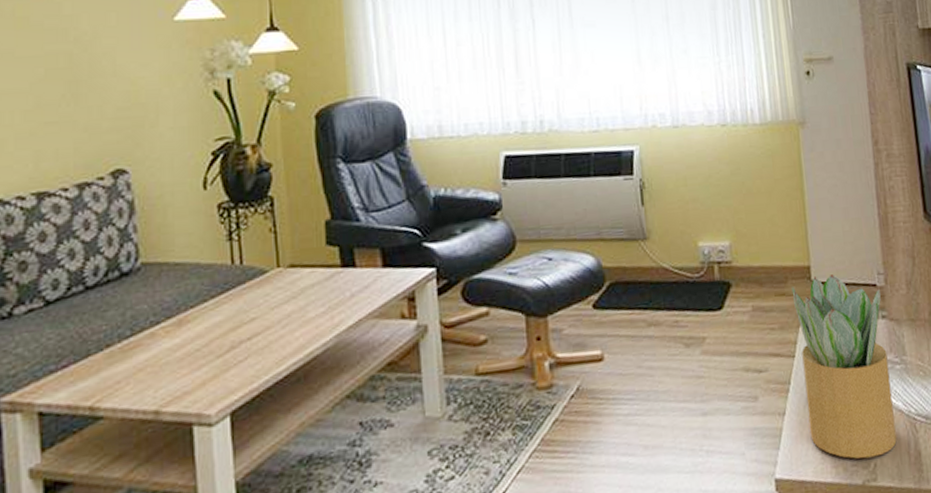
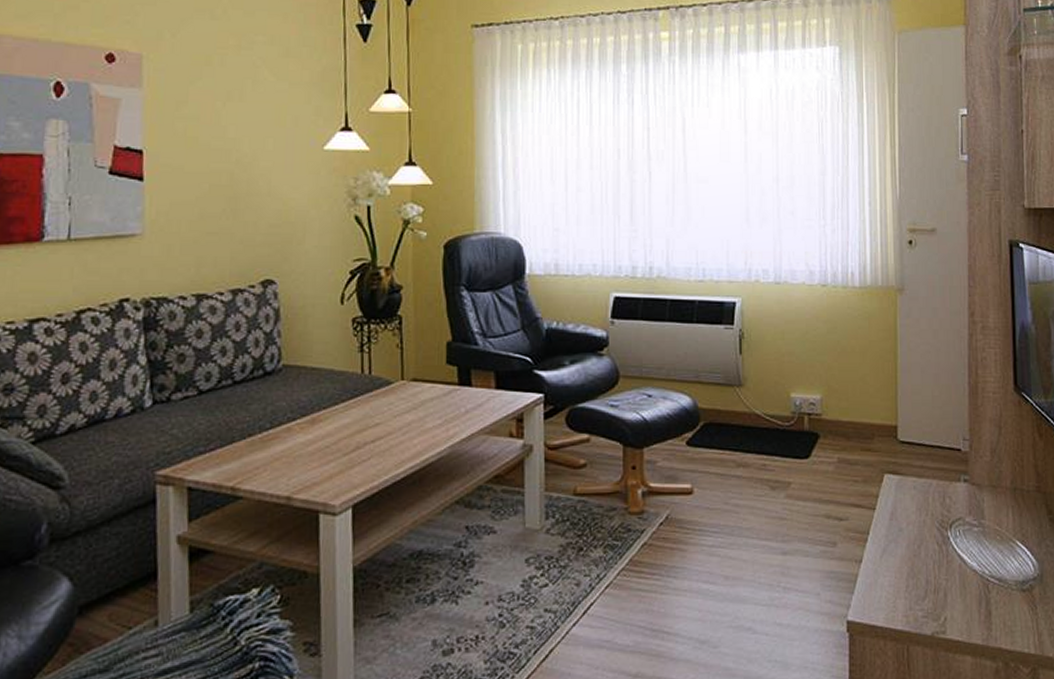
potted plant: present [791,274,897,459] -> none [877,436,968,612]

